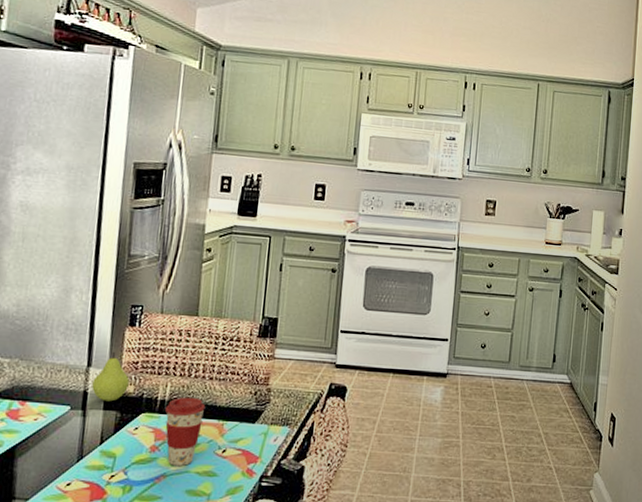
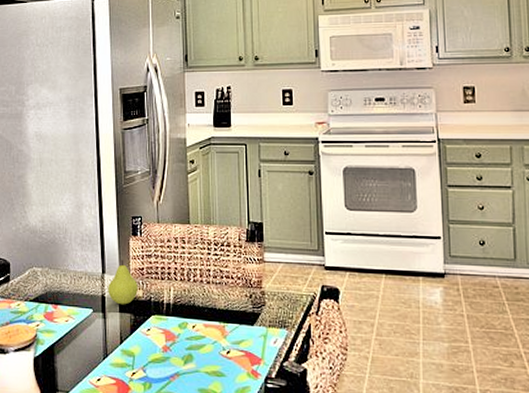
coffee cup: present [165,397,206,466] -> none [172,300,207,365]

